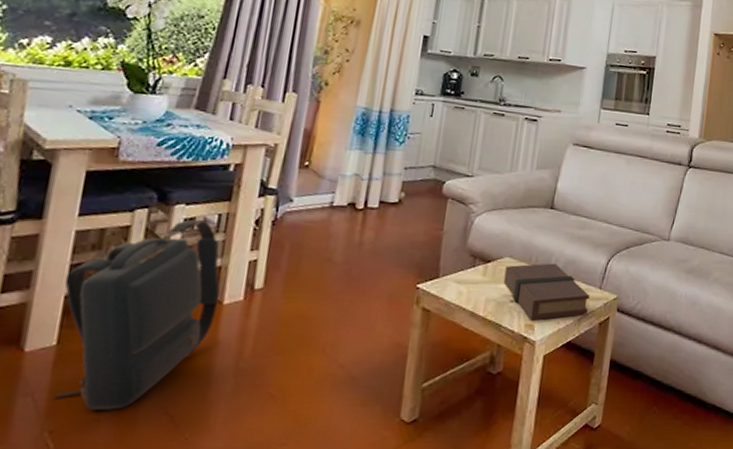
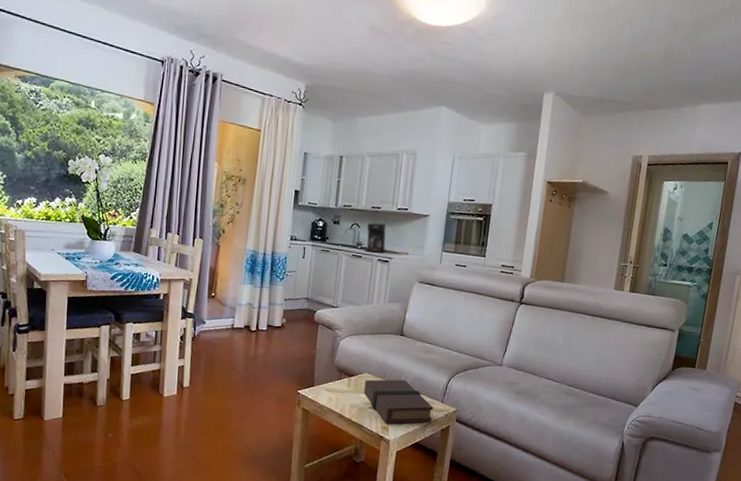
backpack: present [55,219,220,410] -> none [63,334,161,464]
coffee maker: none [508,74,536,111] -> present [365,222,387,253]

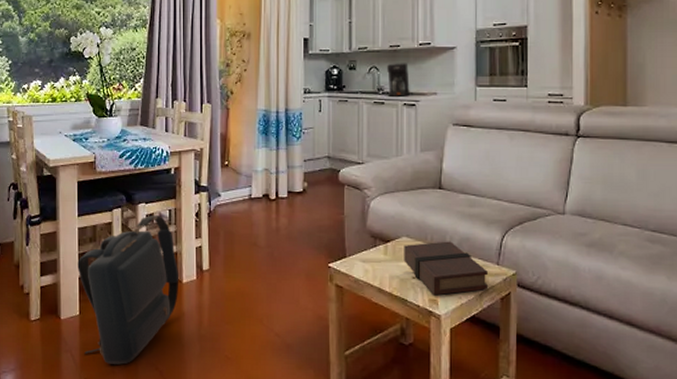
backpack: none [63,334,161,464] -> present [77,215,180,365]

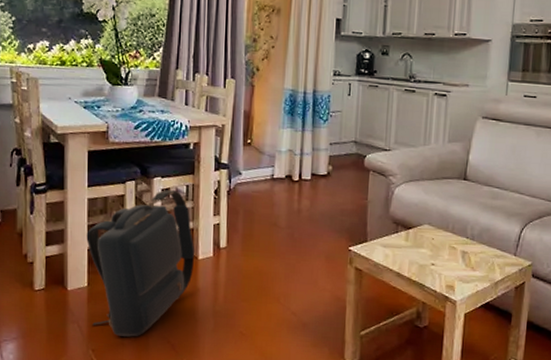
coffee maker: present [387,63,411,96] -> none [419,51,443,86]
book: present [404,241,488,296] -> none [424,230,505,282]

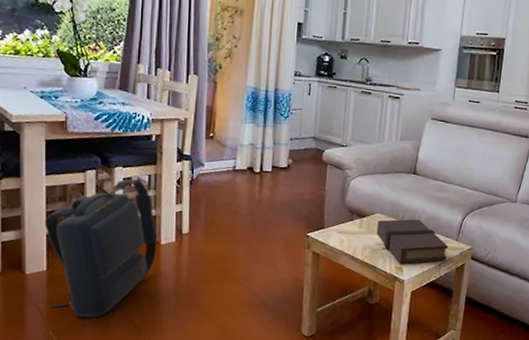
book: none [424,230,505,282] -> present [376,219,448,264]

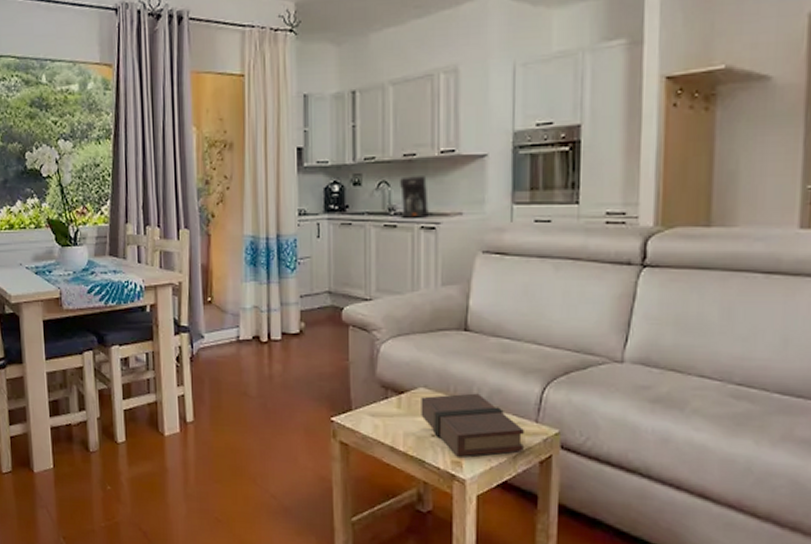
backpack: present [45,179,158,317] -> none [48,359,161,523]
coffee maker: none [374,57,397,89] -> present [400,176,430,218]

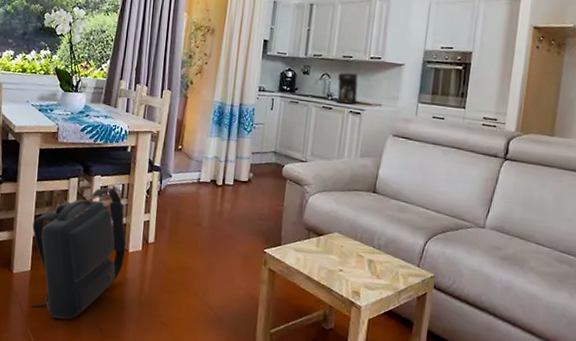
backpack: none [48,359,161,523] -> present [32,187,127,320]
book: present [421,393,524,457] -> none [333,239,409,289]

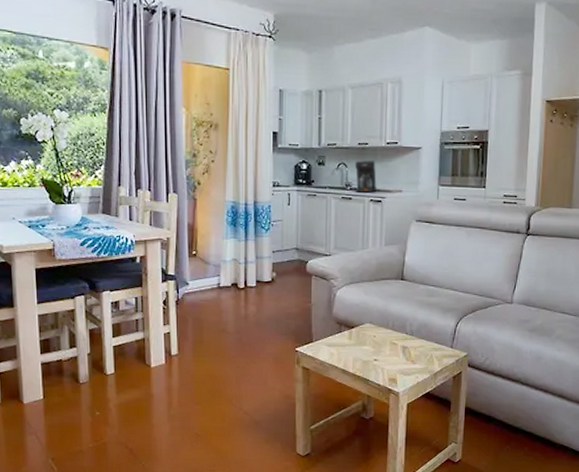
backpack: present [32,187,127,320] -> none [39,303,148,444]

